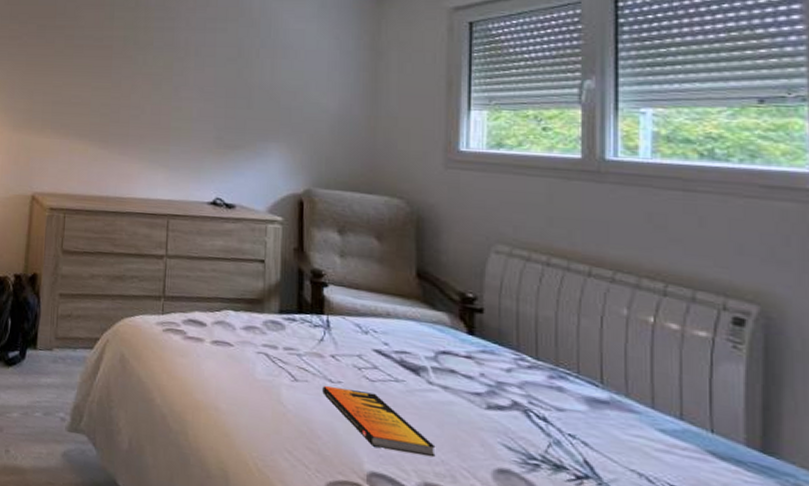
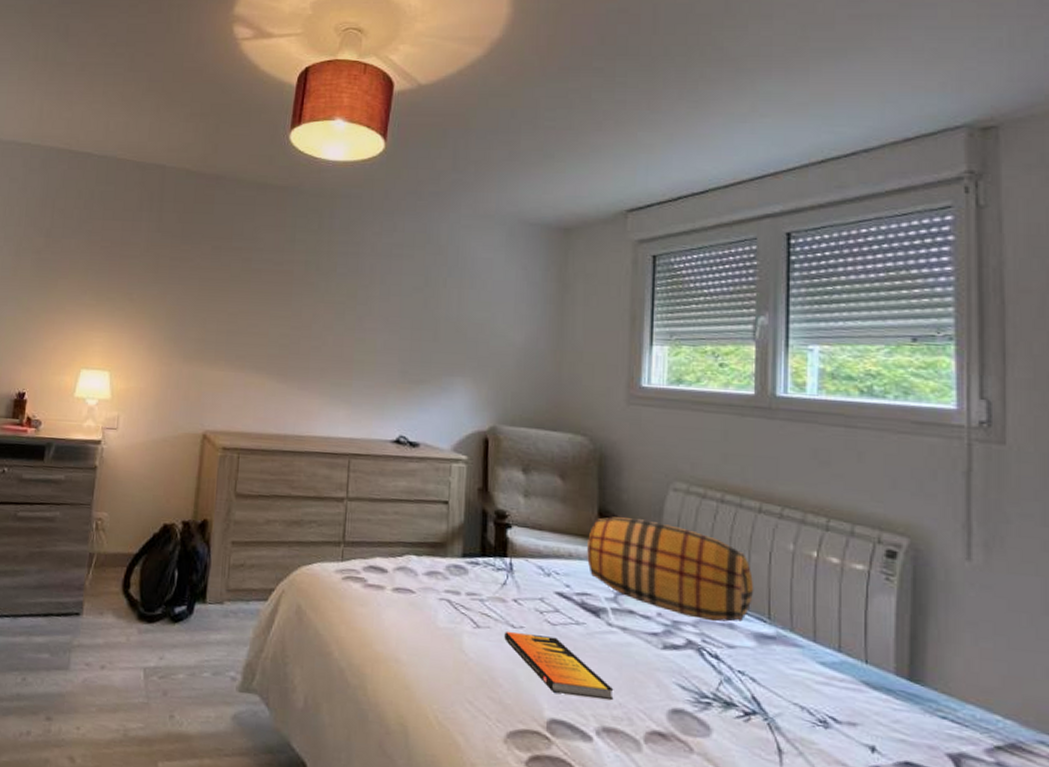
pillow: none [406,278,585,385] -> present [587,517,754,622]

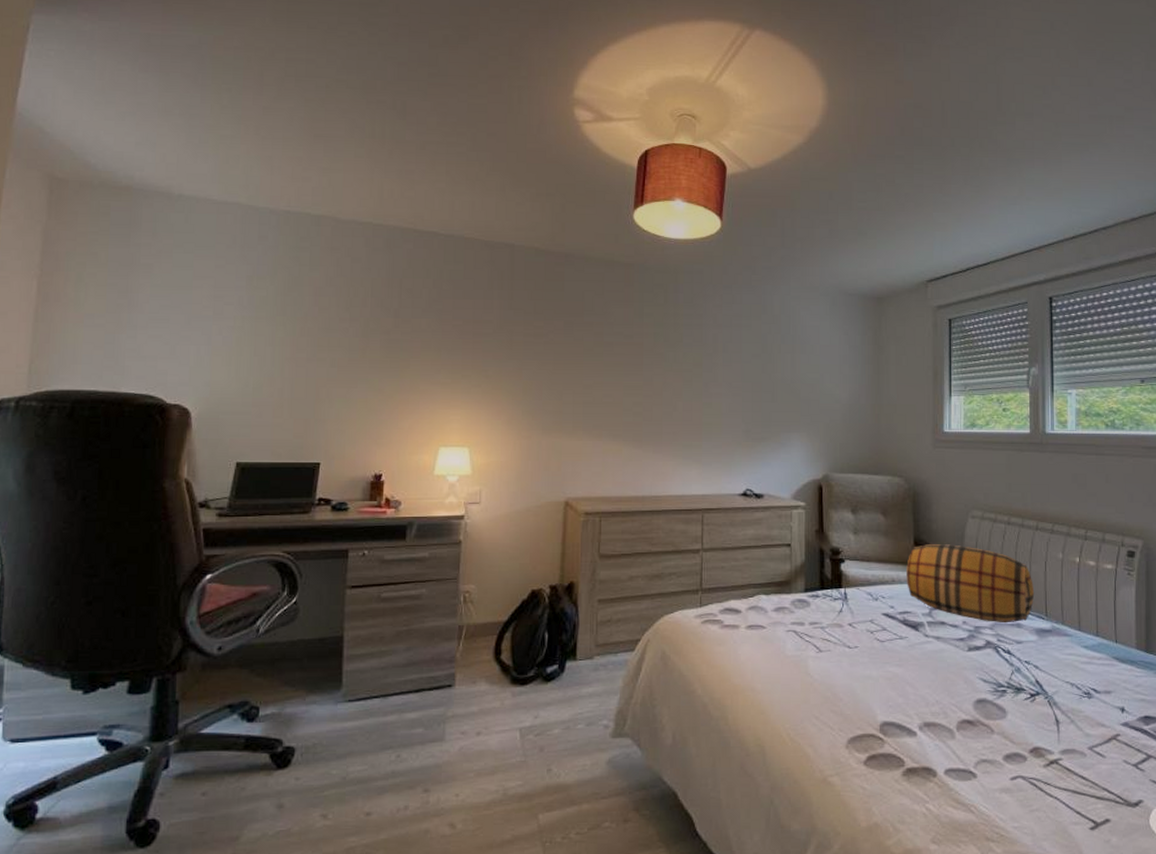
book: present [504,632,614,700] -> none [842,652,932,699]

